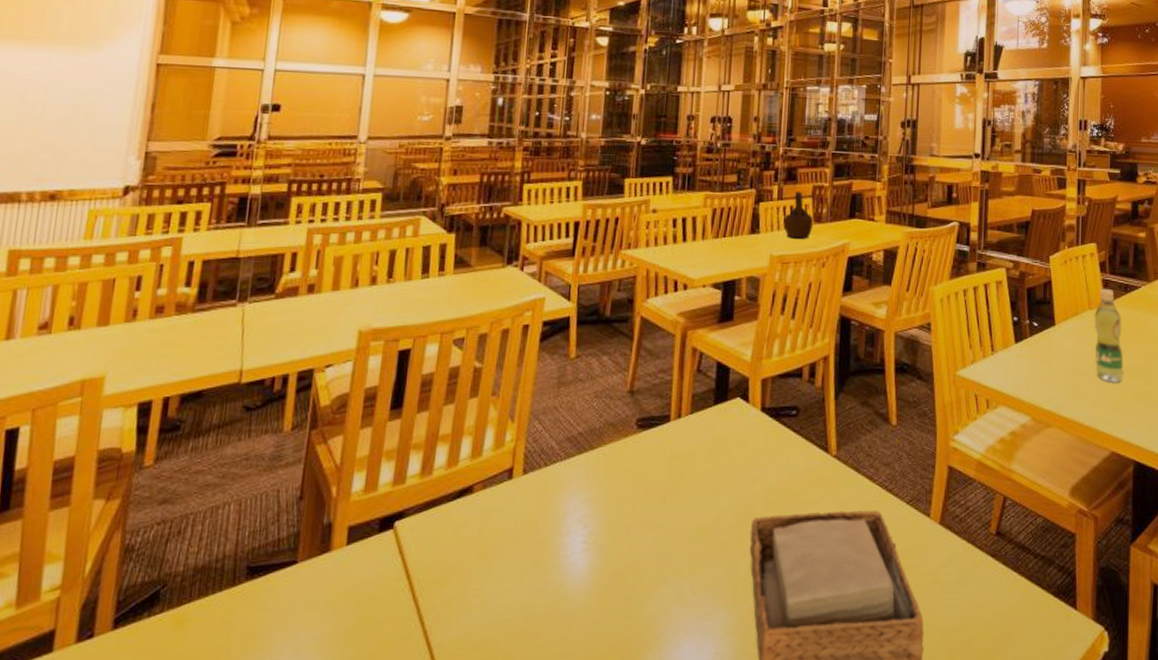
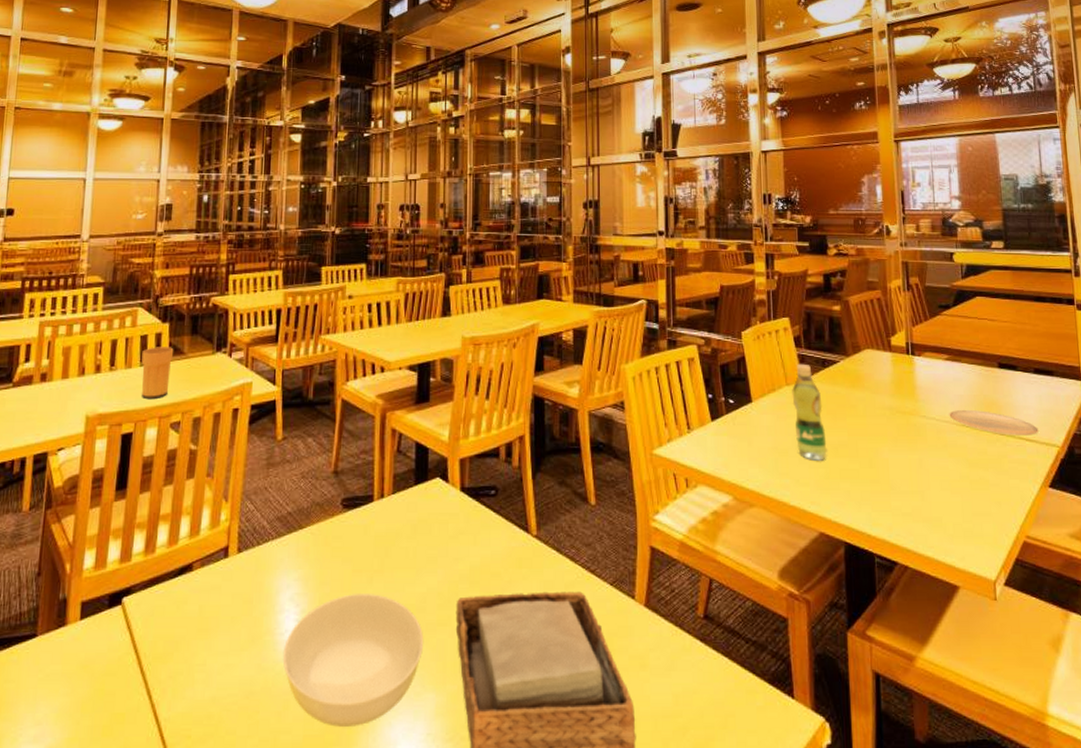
cup: none [422,258,460,313] -> present [141,347,174,398]
bowl: none [567,515,717,648] -> present [282,594,424,727]
teapot: present [783,190,814,239] -> none [473,273,503,320]

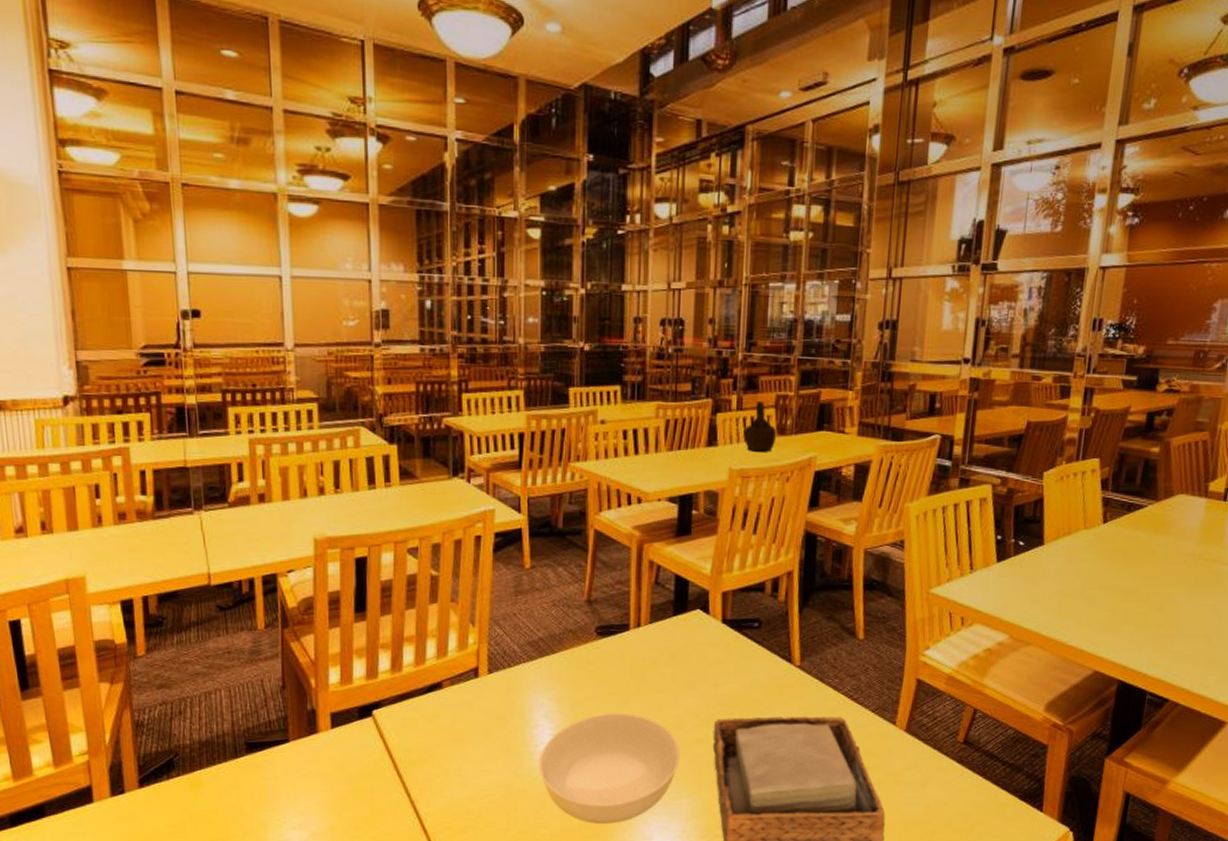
cup: present [141,347,174,398] -> none [369,469,405,523]
teapot: none [473,273,503,320] -> present [743,400,777,452]
bottle: present [792,363,827,461] -> none [1085,507,1121,604]

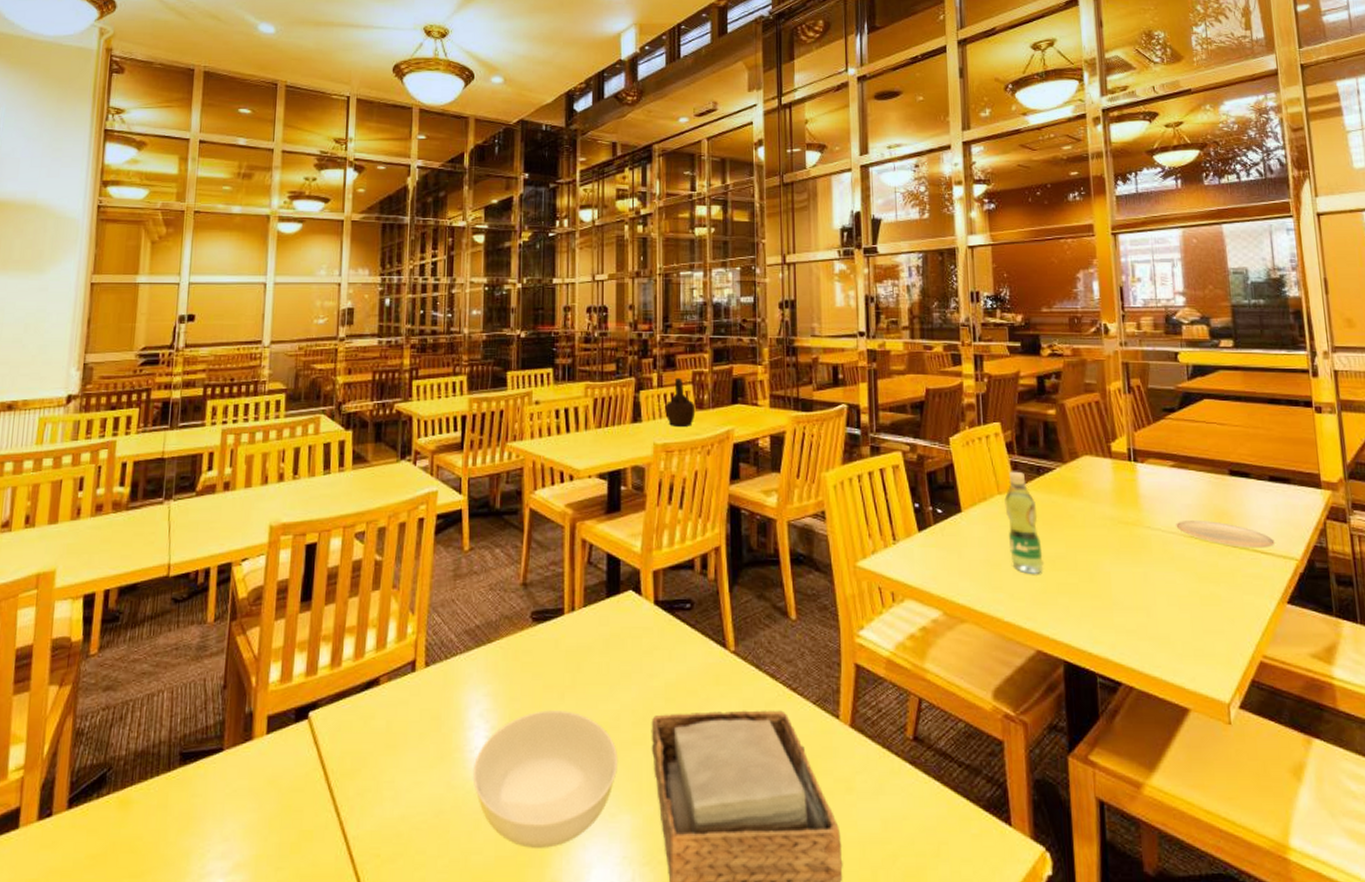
bottle: none [1085,507,1121,604] -> present [1004,471,1043,574]

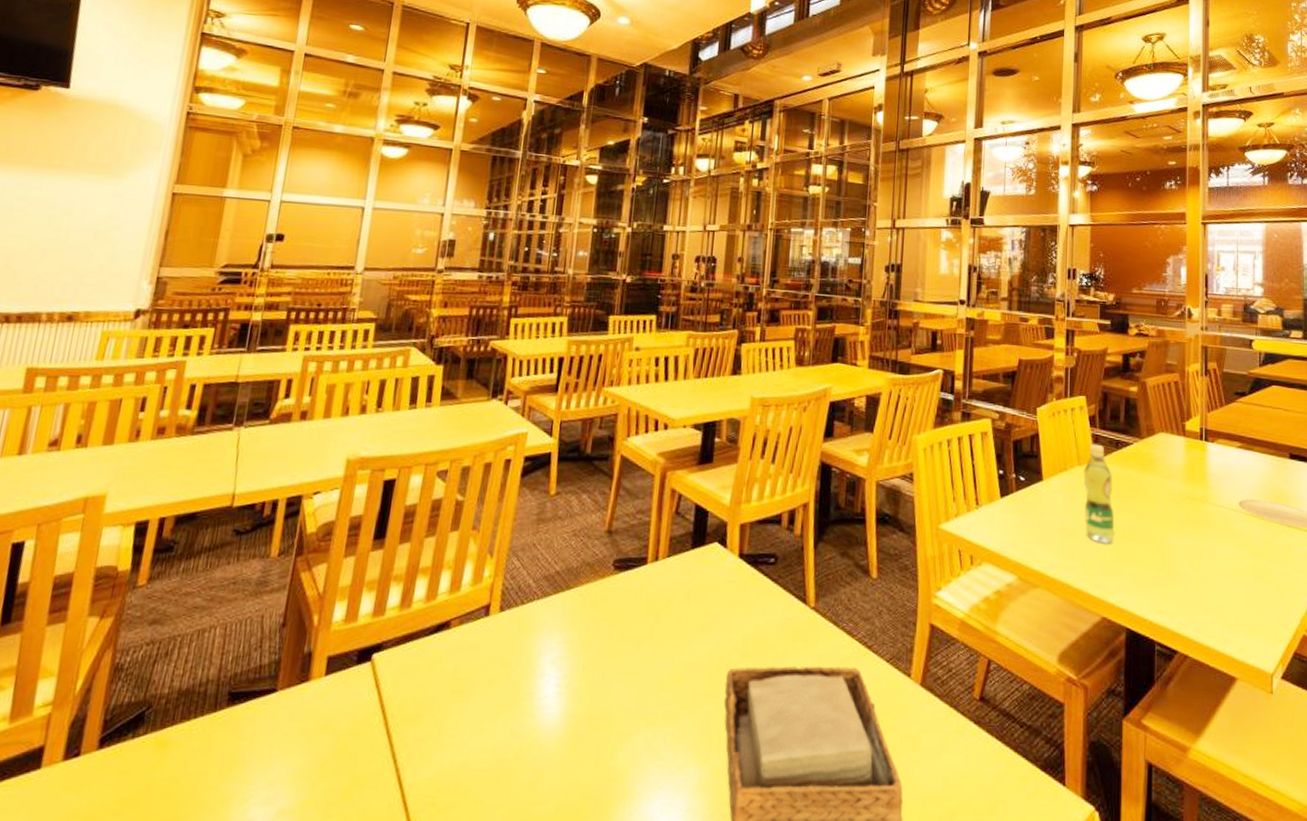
bowl: present [472,710,619,848] -> none [539,660,690,800]
teapot: present [665,377,696,426] -> none [765,333,796,382]

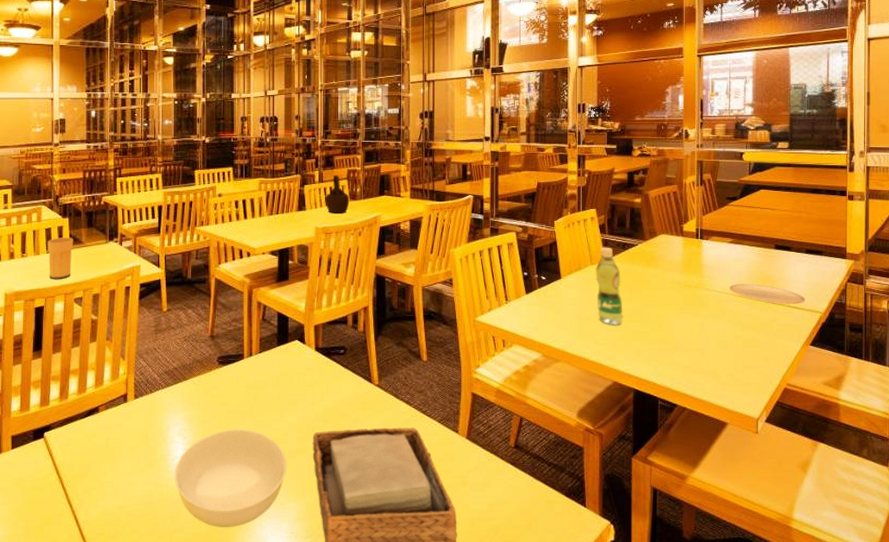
cup: none [409,389,447,444] -> present [47,237,74,279]
bowl: none [539,660,690,800] -> present [174,429,287,527]
teapot: none [765,333,796,382] -> present [325,174,350,213]

